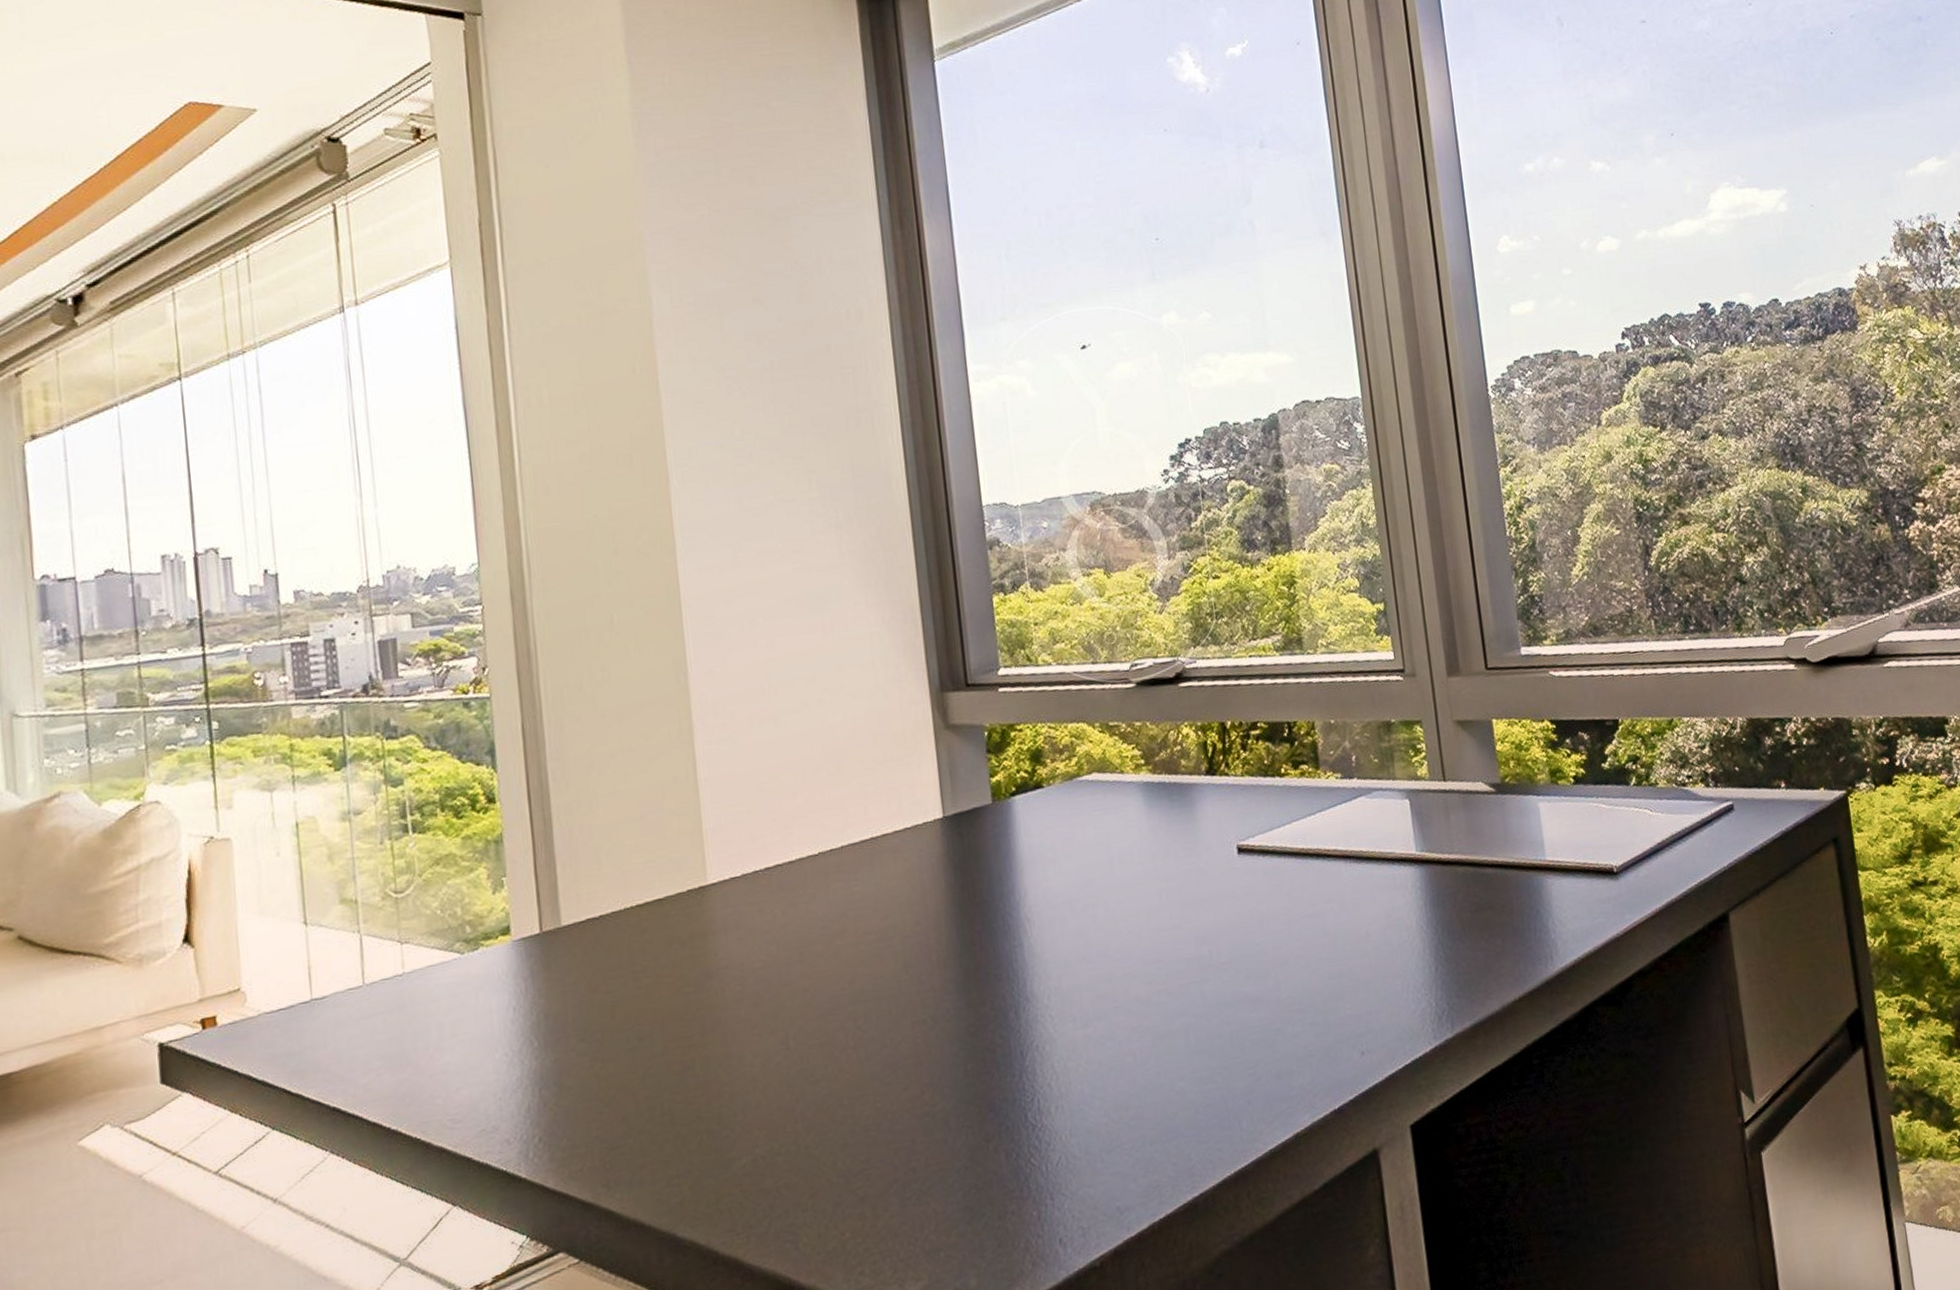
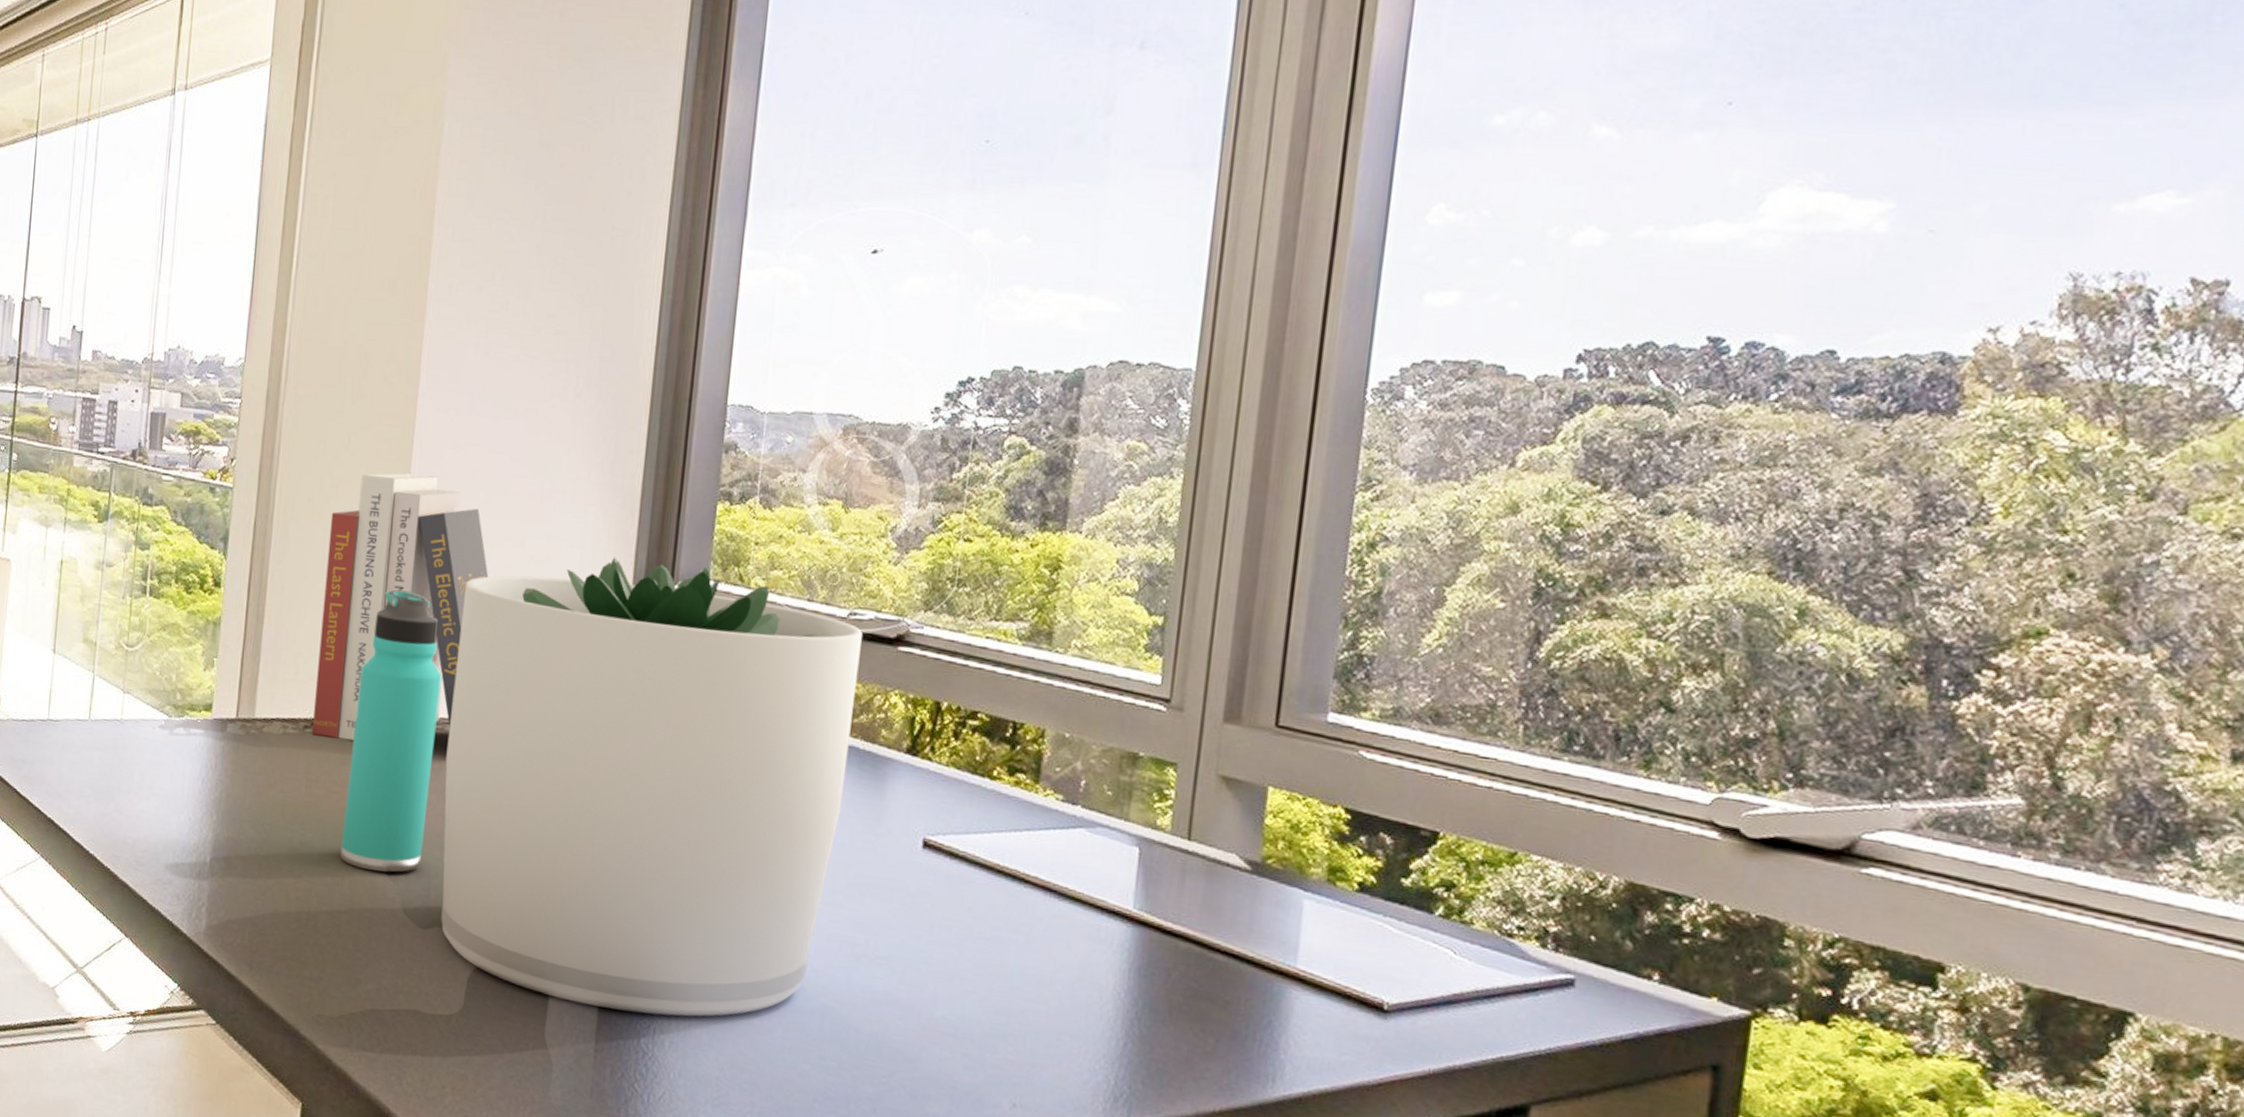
books: none [607,635,786,927] -> present [312,473,489,741]
thermos bottle: none [670,753,774,1045] -> present [340,589,442,873]
planter: none [764,657,1164,1106] -> present [441,557,863,1017]

